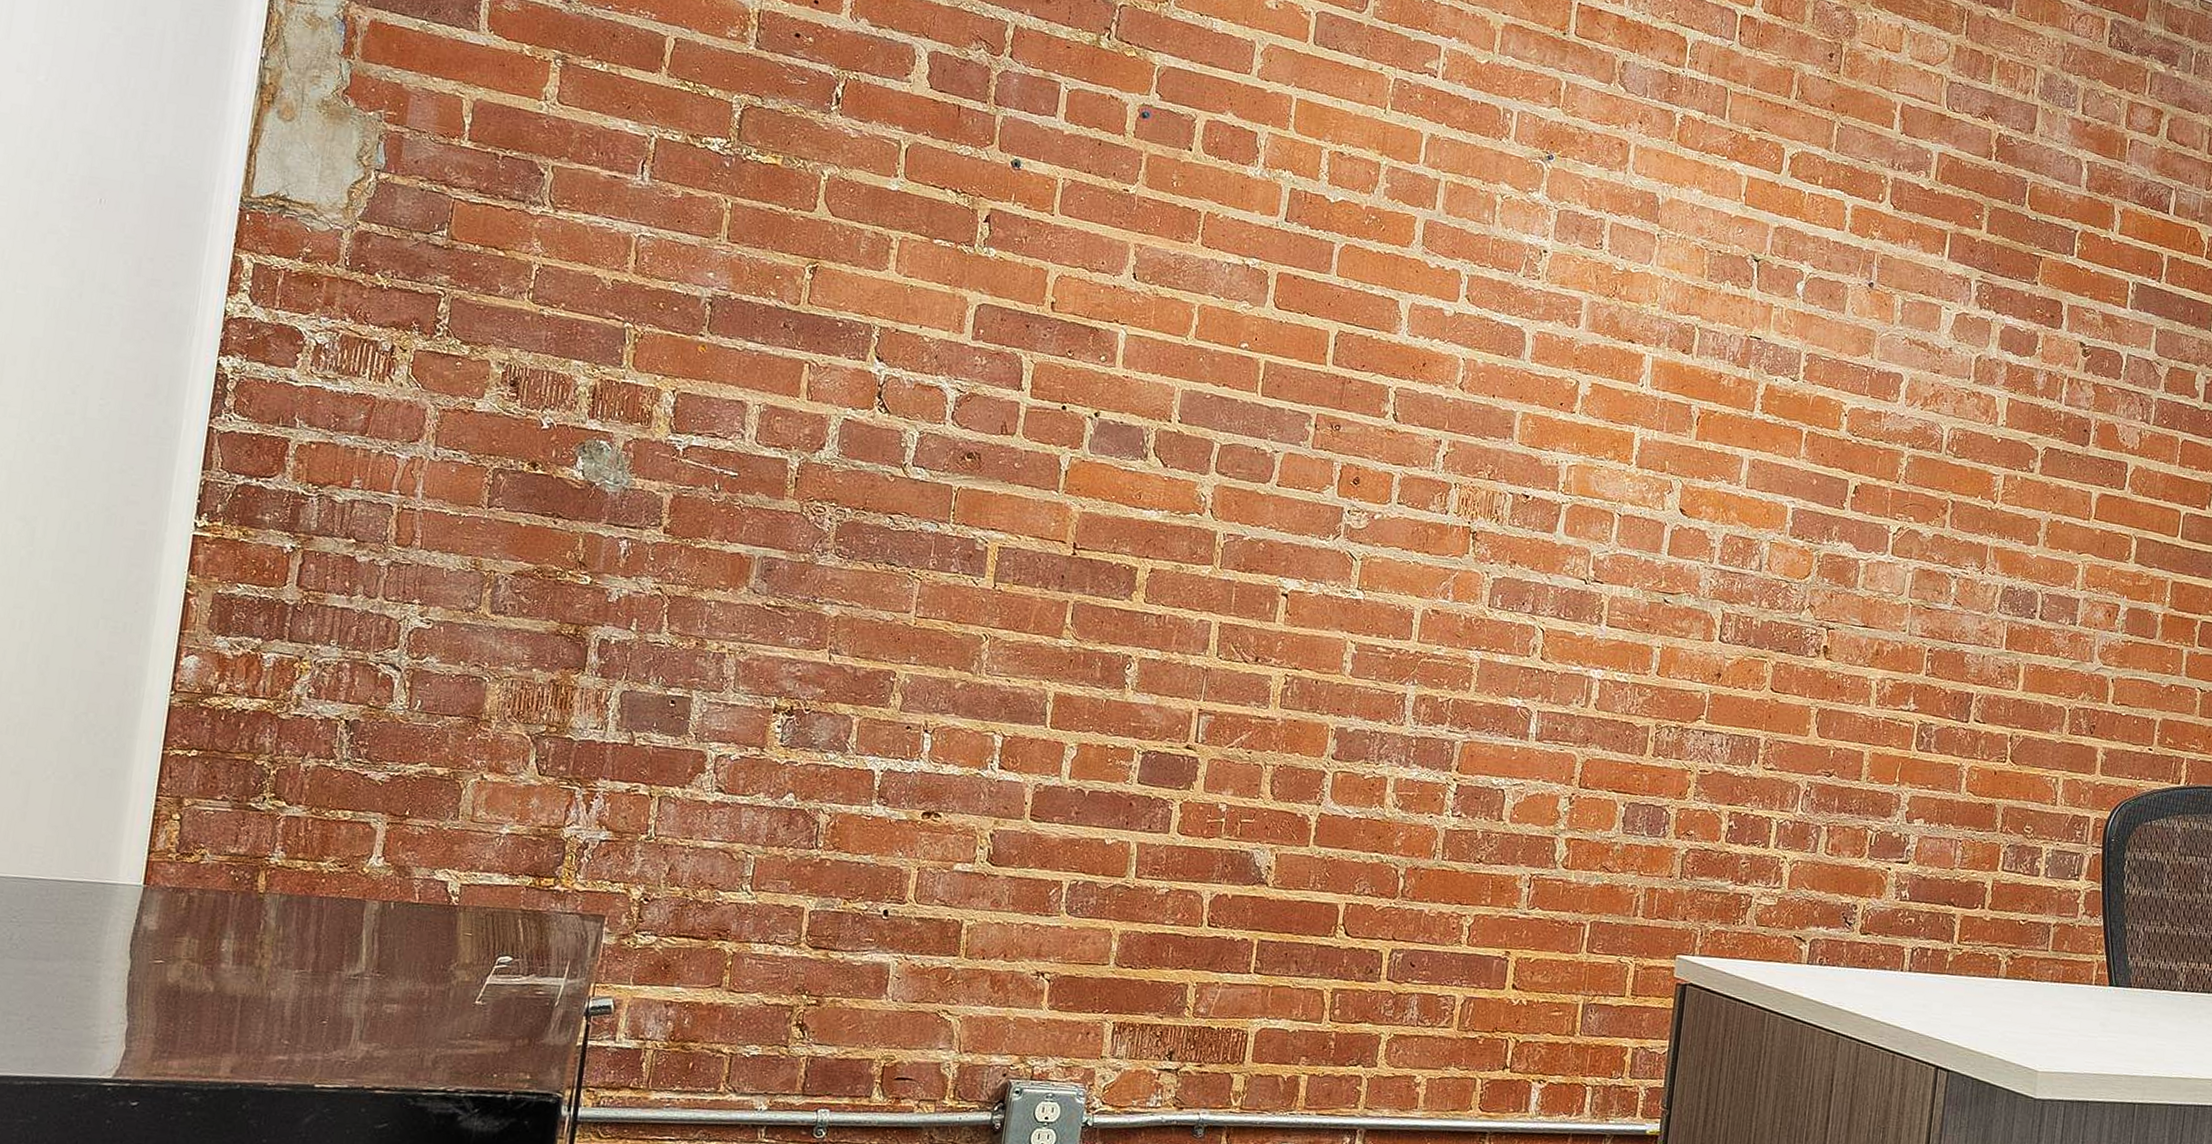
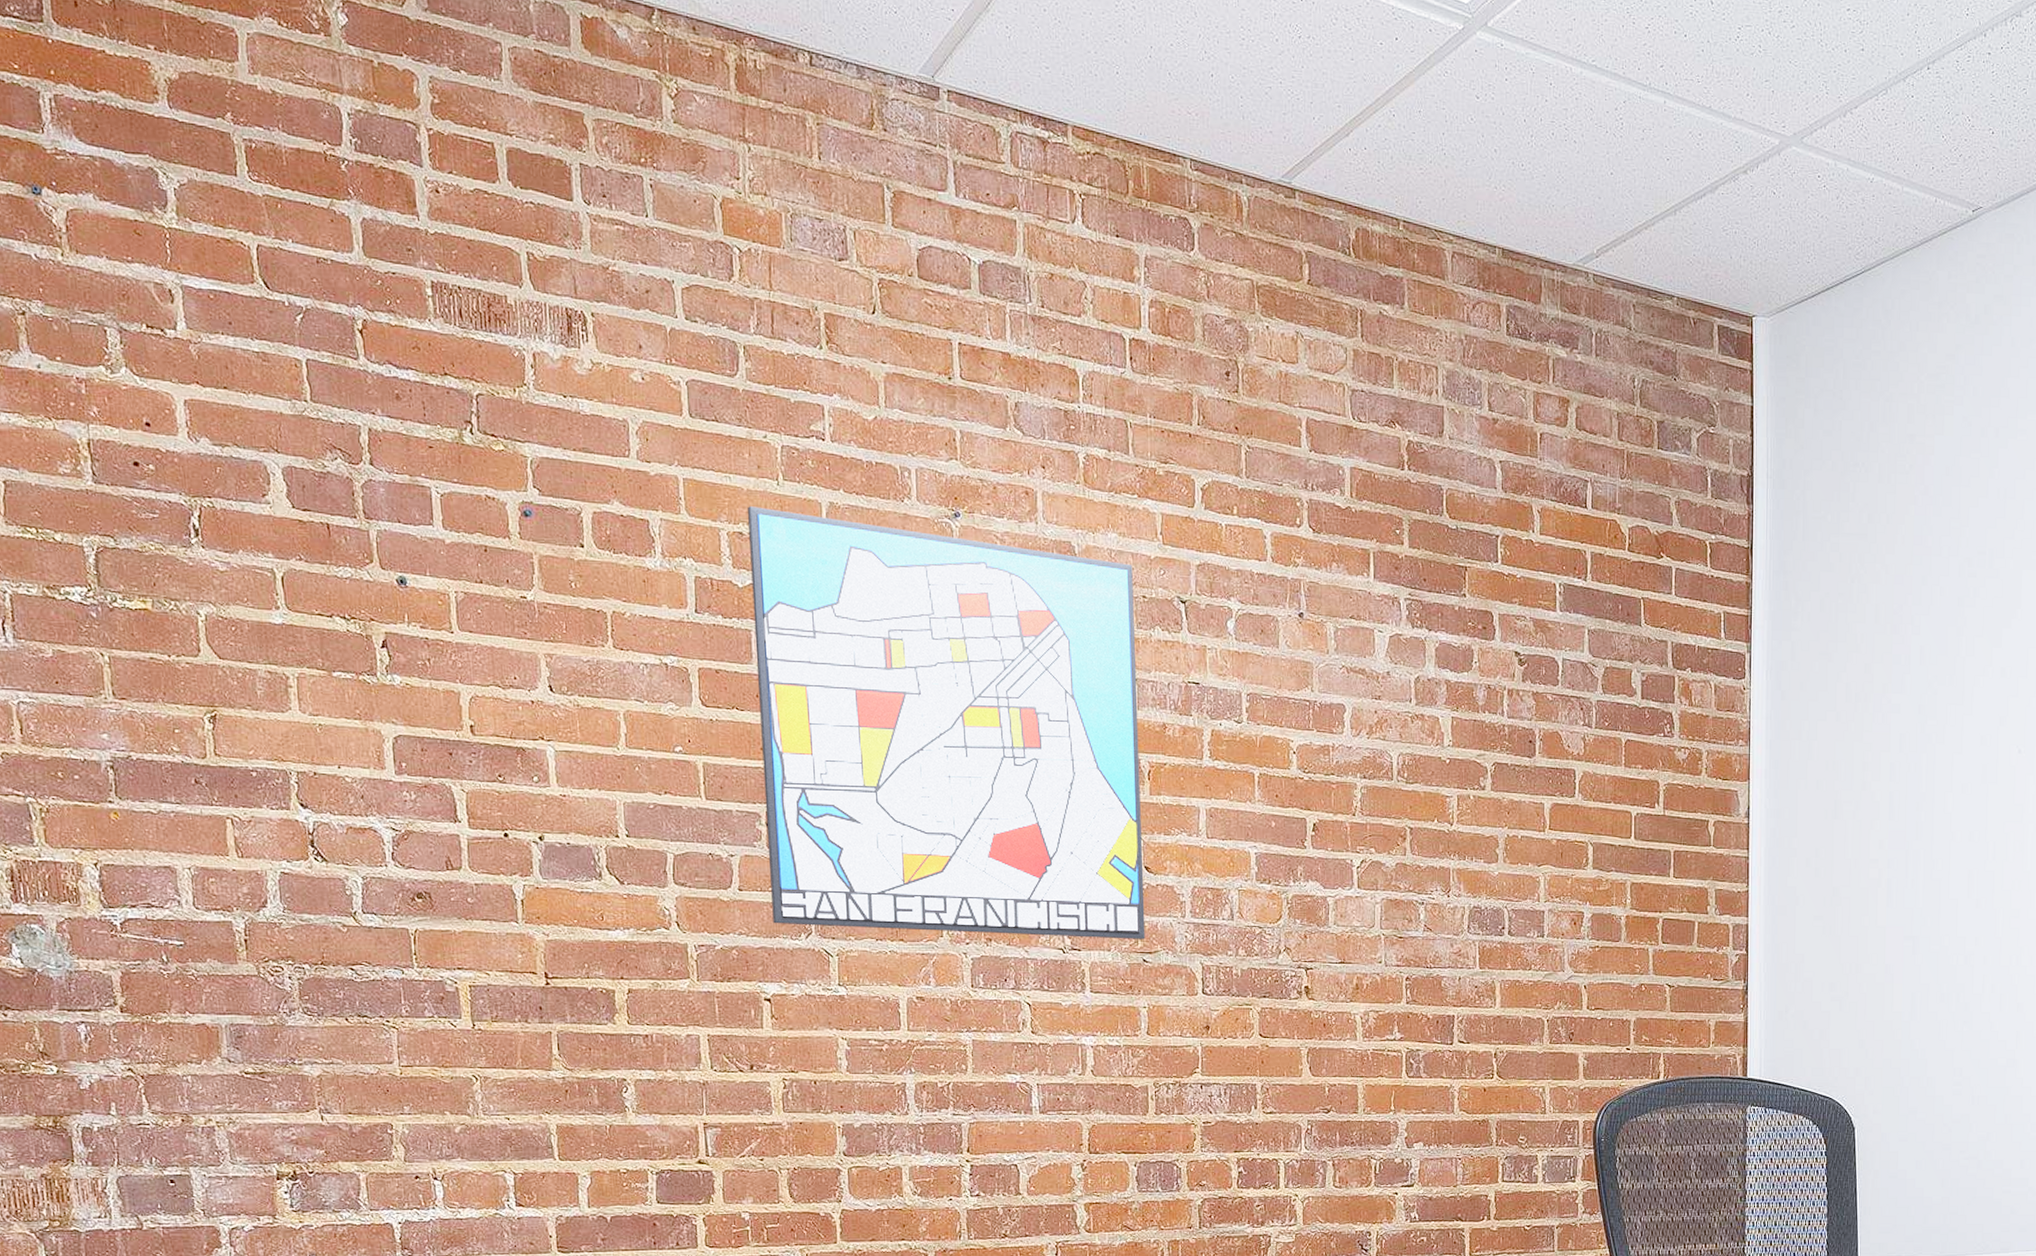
wall art: none [1304,129,1712,580] -> present [747,506,1146,939]

